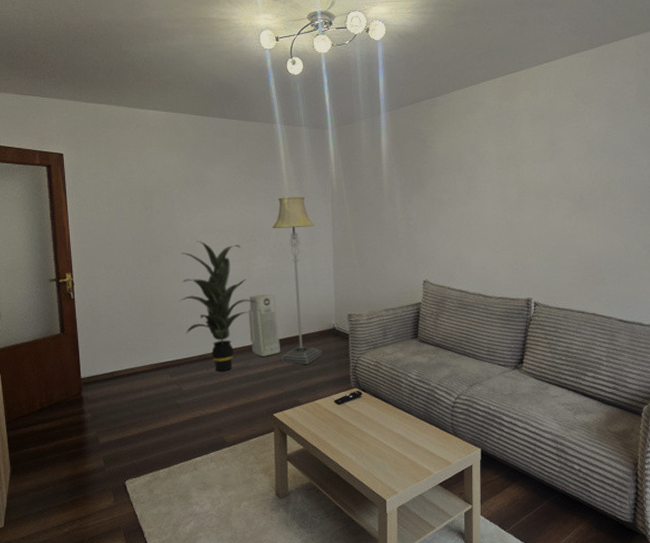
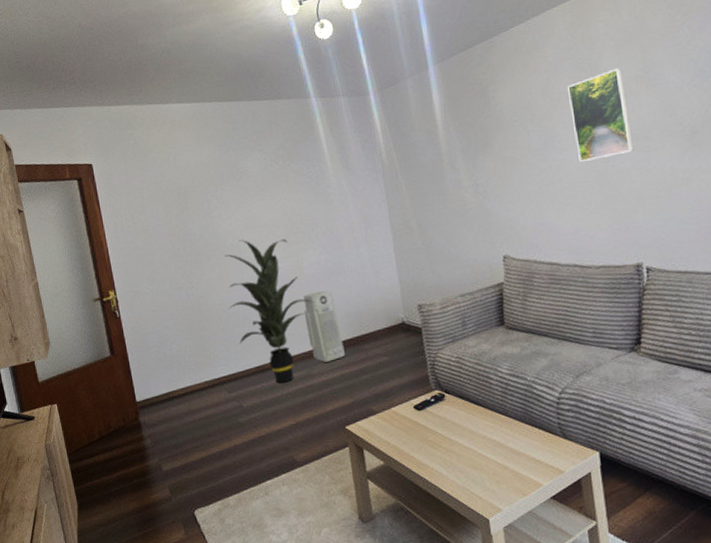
floor lamp: present [271,196,322,364] -> none [319,175,393,368]
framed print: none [491,138,536,210] -> present [568,68,634,162]

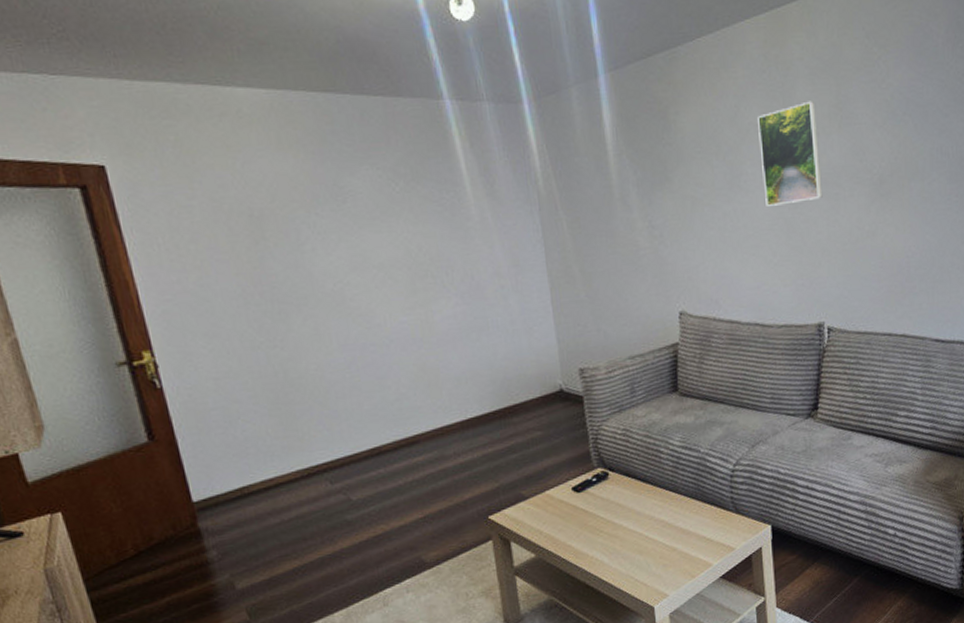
indoor plant: present [224,239,315,383] -> none [322,284,449,469]
air purifier: present [303,290,345,362] -> none [433,351,488,441]

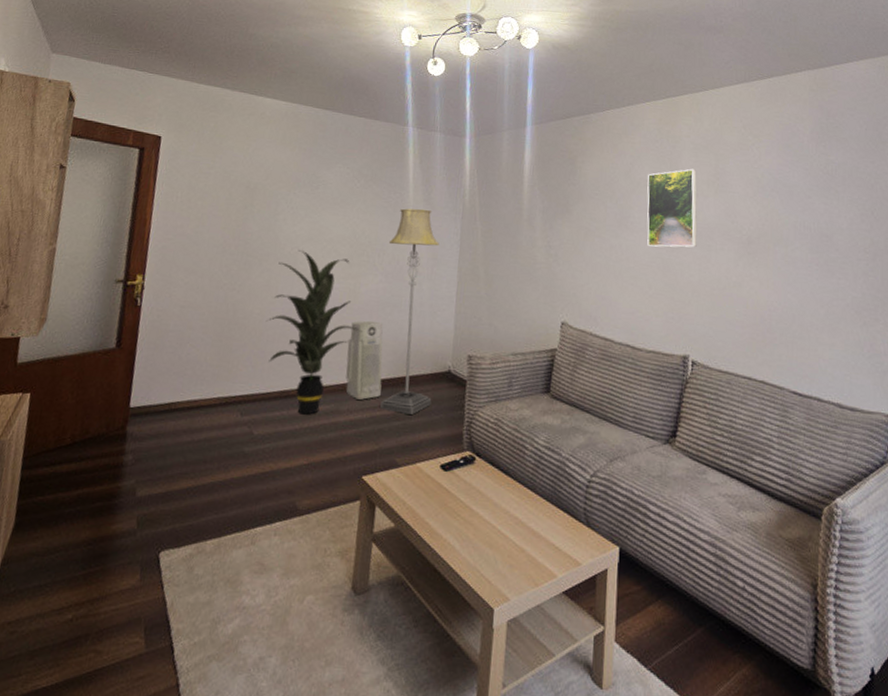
indoor plant: none [322,284,449,469] -> present [265,250,363,415]
air purifier: none [433,351,488,441] -> present [345,320,383,400]
floor lamp: none [454,206,548,446] -> present [380,208,439,414]

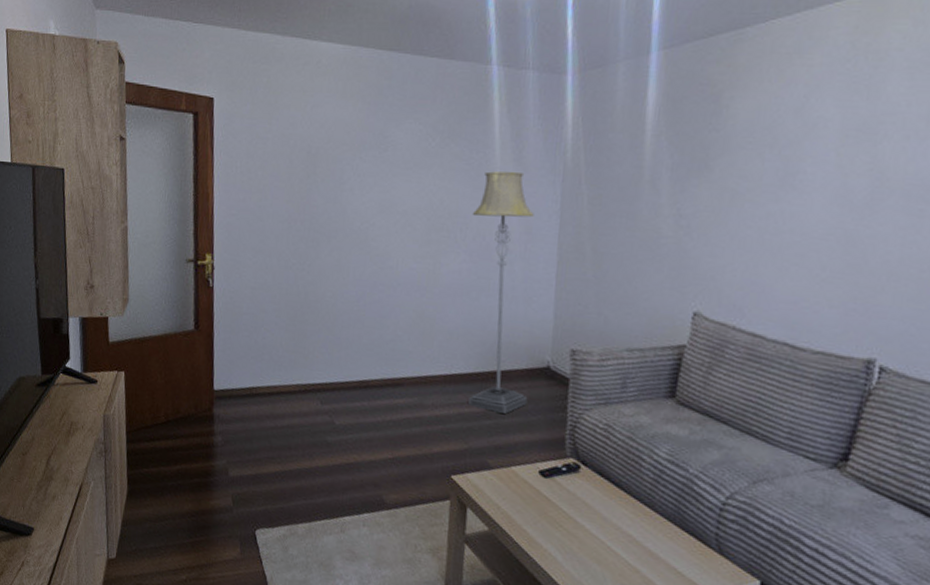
indoor plant: present [265,250,363,415] -> none [339,225,445,408]
air purifier: present [345,320,383,400] -> none [428,306,470,395]
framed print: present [647,168,697,248] -> none [823,98,910,214]

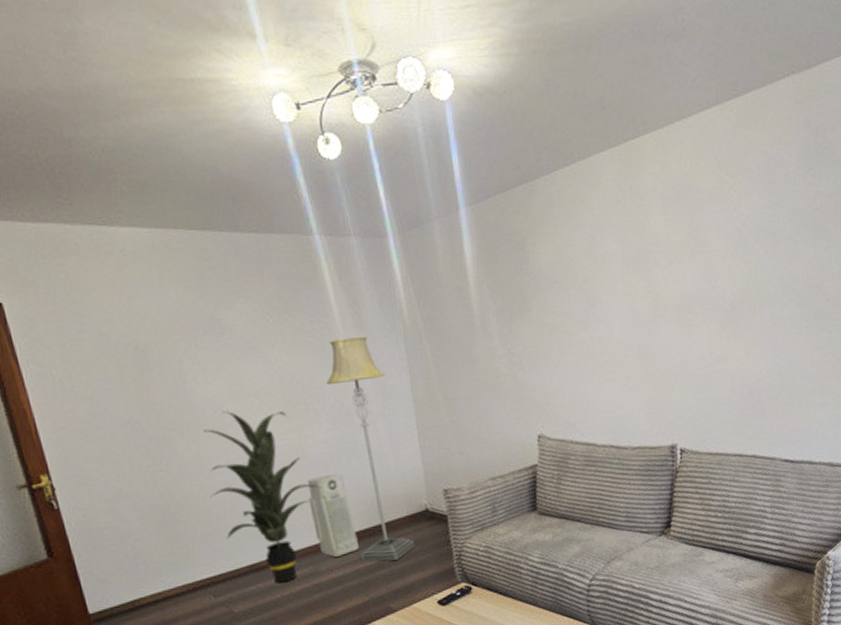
indoor plant: none [339,225,445,408] -> present [203,411,322,583]
air purifier: none [428,306,470,395] -> present [307,473,359,557]

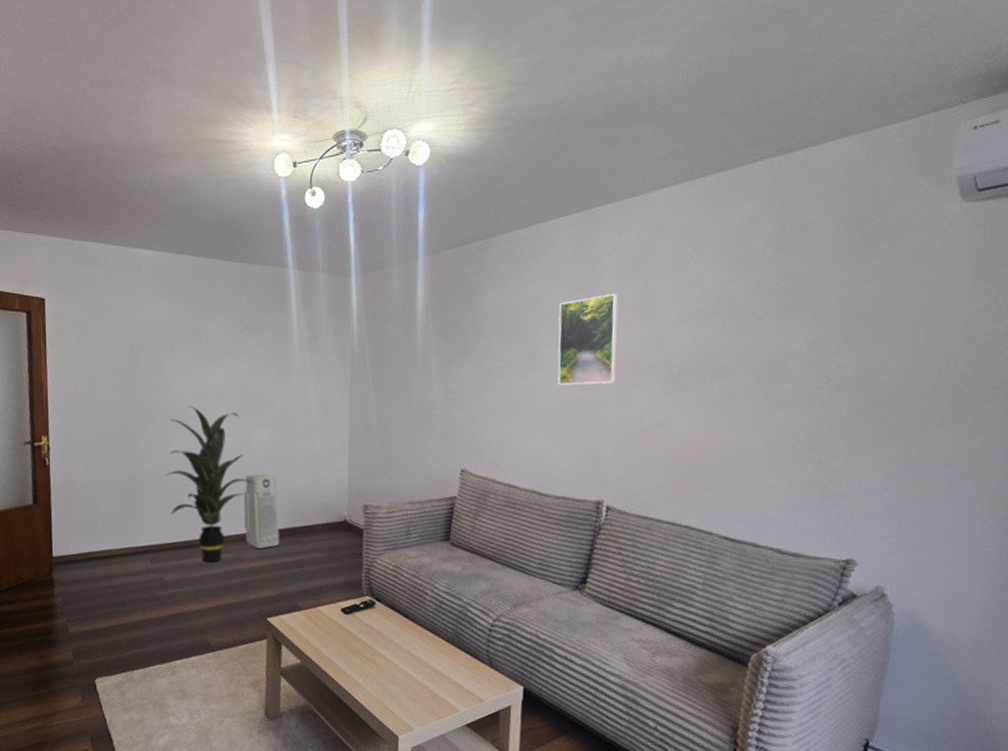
floor lamp: present [325,336,415,562] -> none [276,357,329,562]
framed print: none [613,230,676,333] -> present [558,293,619,385]

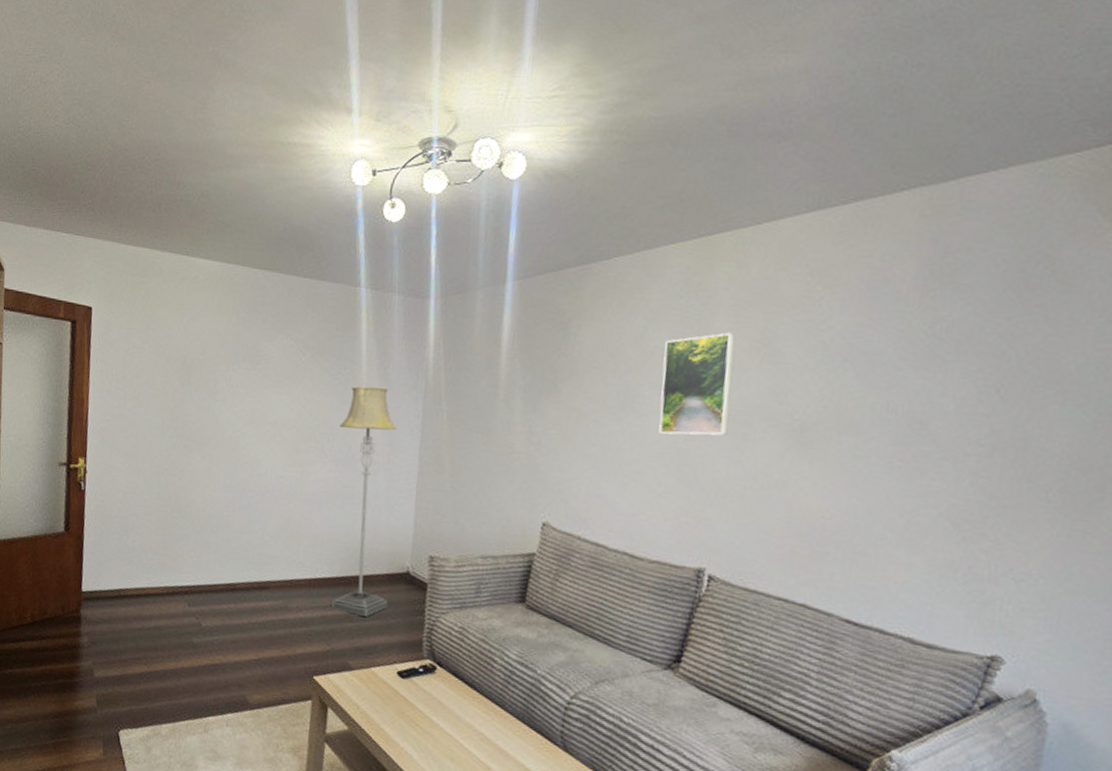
indoor plant: present [164,406,257,563] -> none [208,434,311,610]
air purifier: present [243,473,280,549] -> none [294,513,334,598]
floor lamp: none [276,357,329,562] -> present [332,386,397,617]

